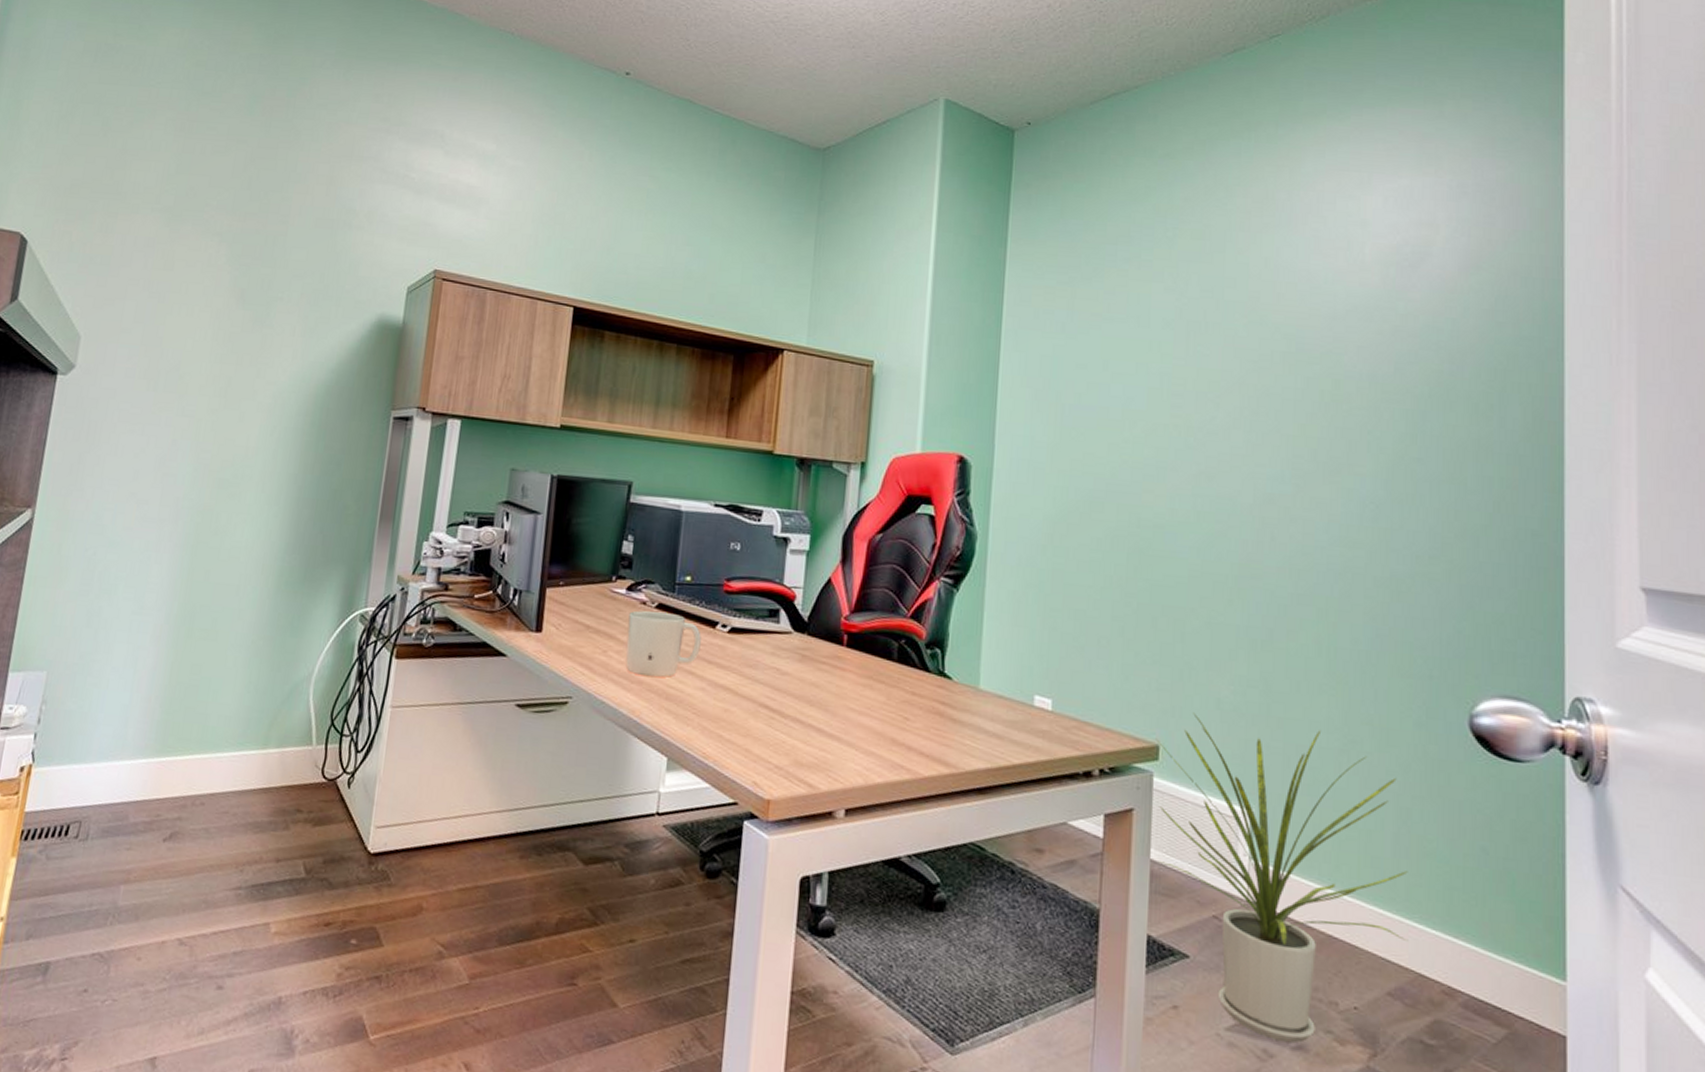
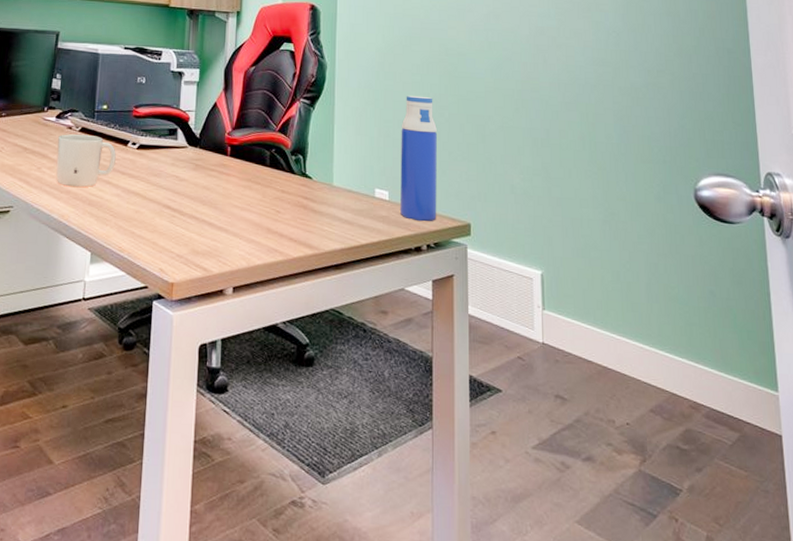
water bottle: none [1066,577,1120,741] -> present [400,95,437,222]
house plant: present [1155,712,1409,1043] -> none [468,197,663,456]

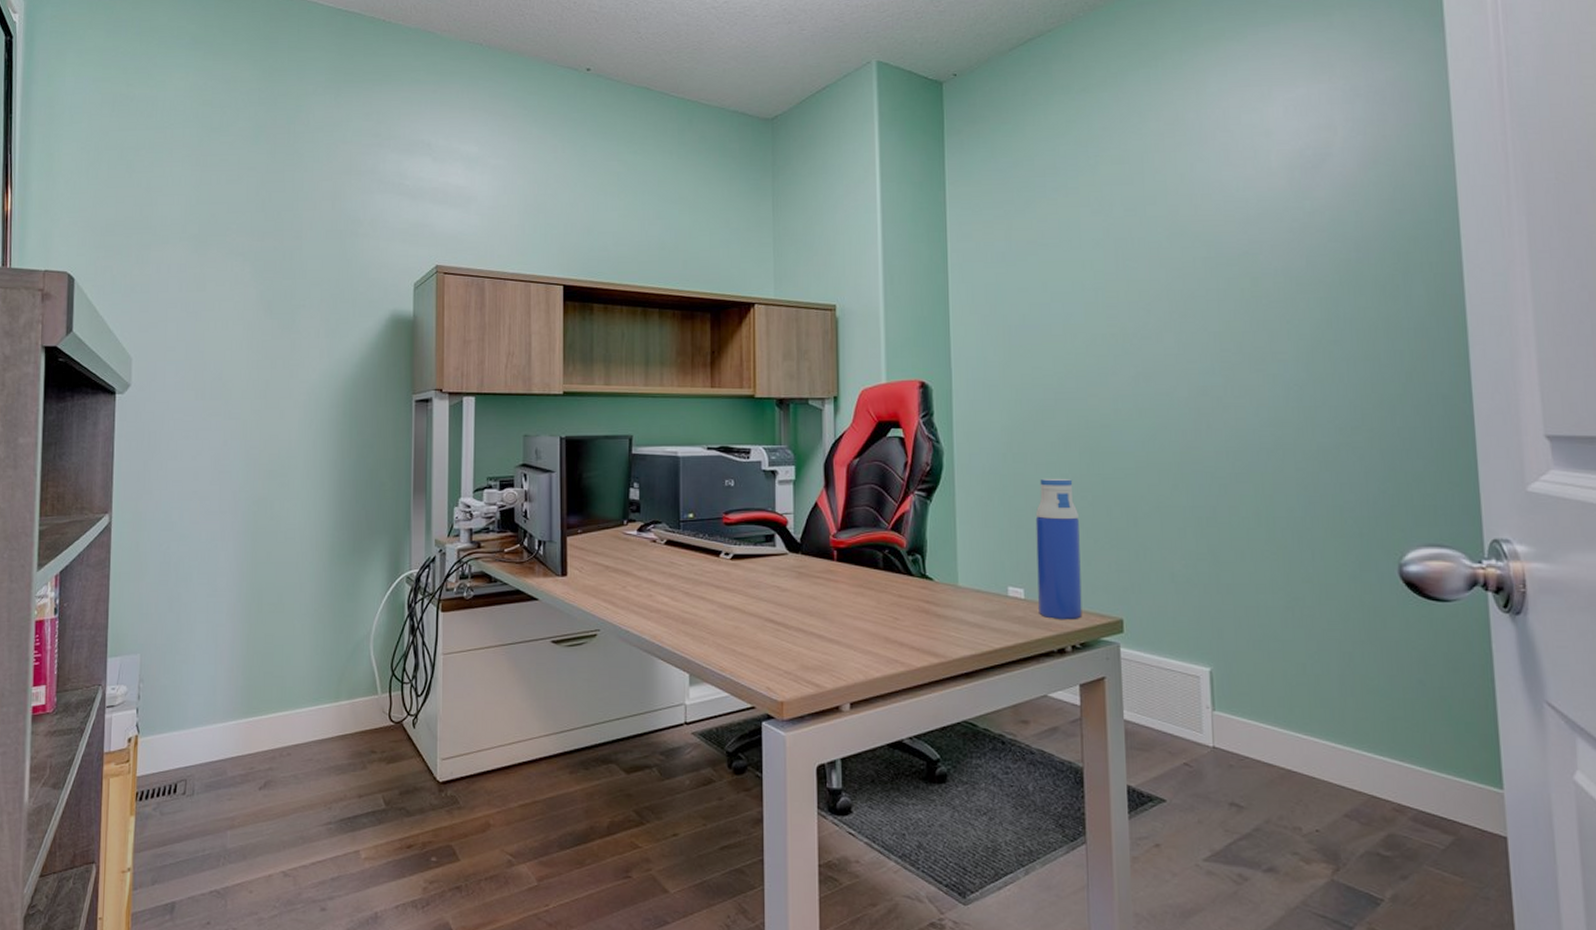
mug: present [55,134,116,188] -> none [642,547,708,605]

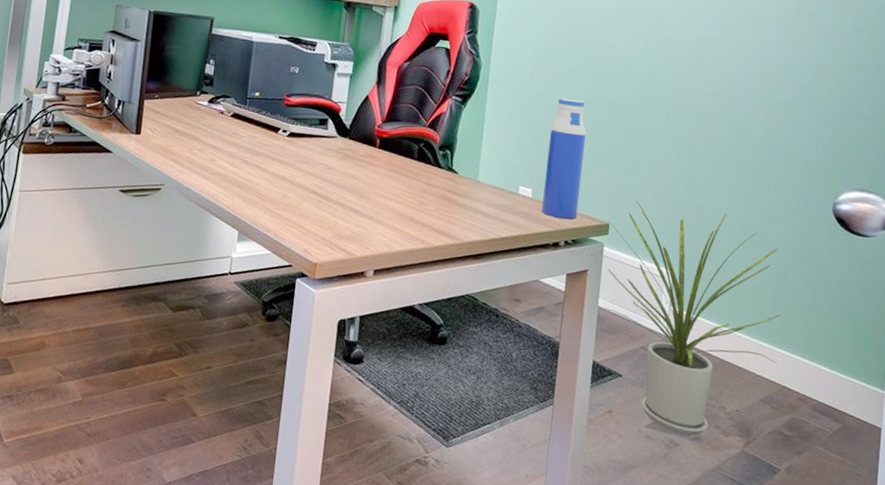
house plant: none [1119,587,1360,867] -> present [604,200,782,436]

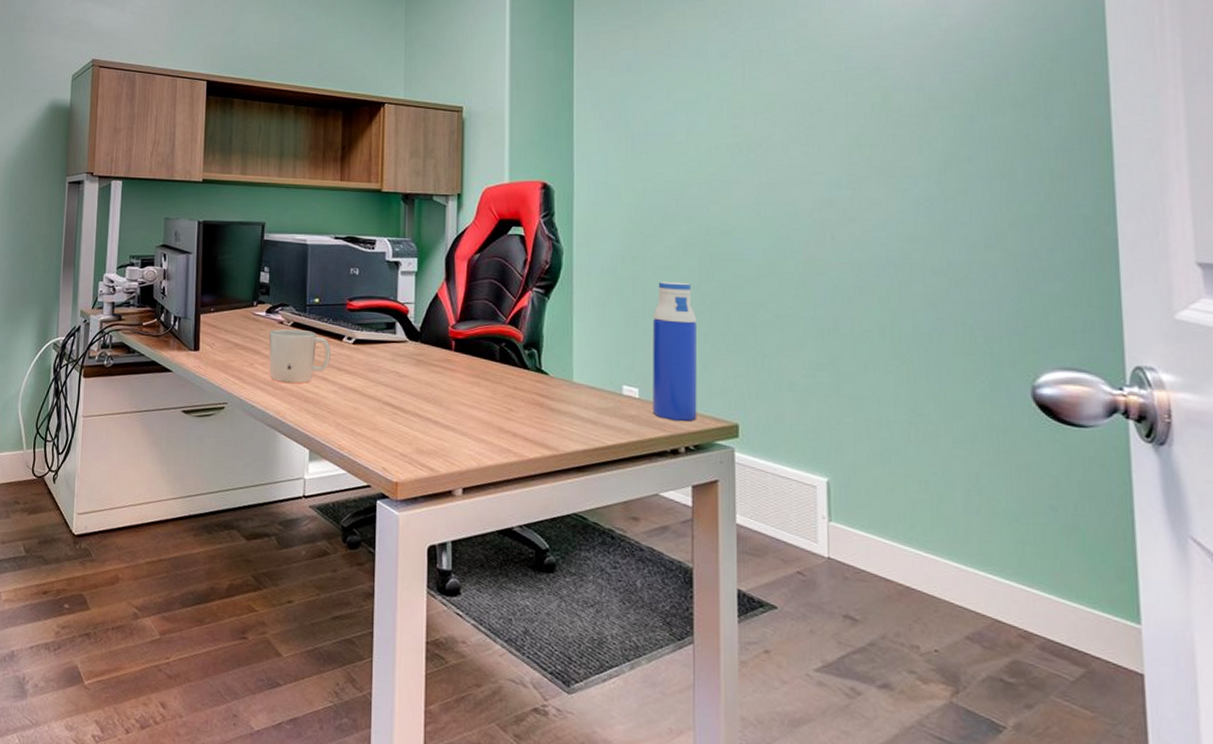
mug: none [206,118,267,171] -> present [268,328,331,384]
house plant: present [604,200,782,436] -> none [735,394,984,682]

